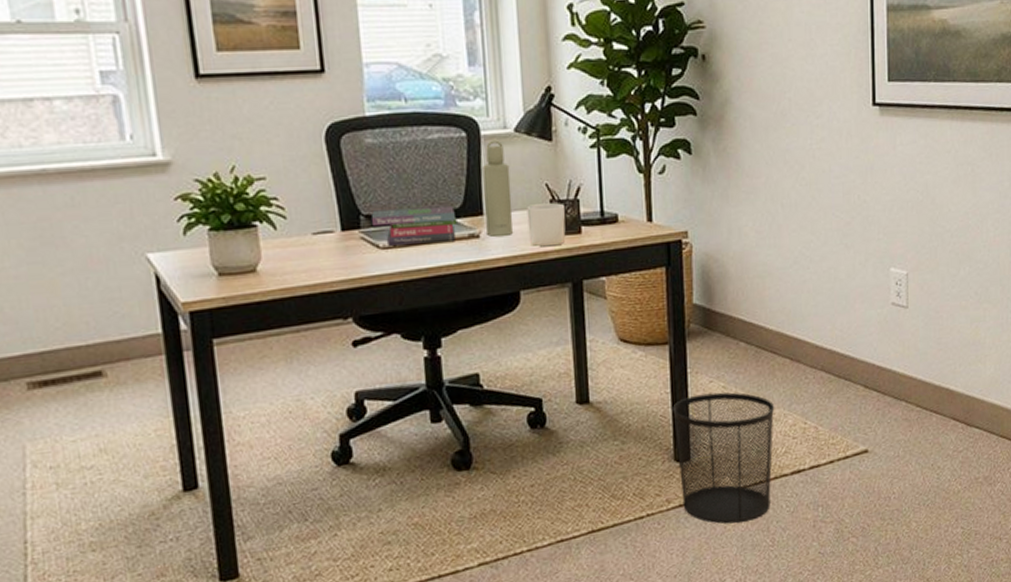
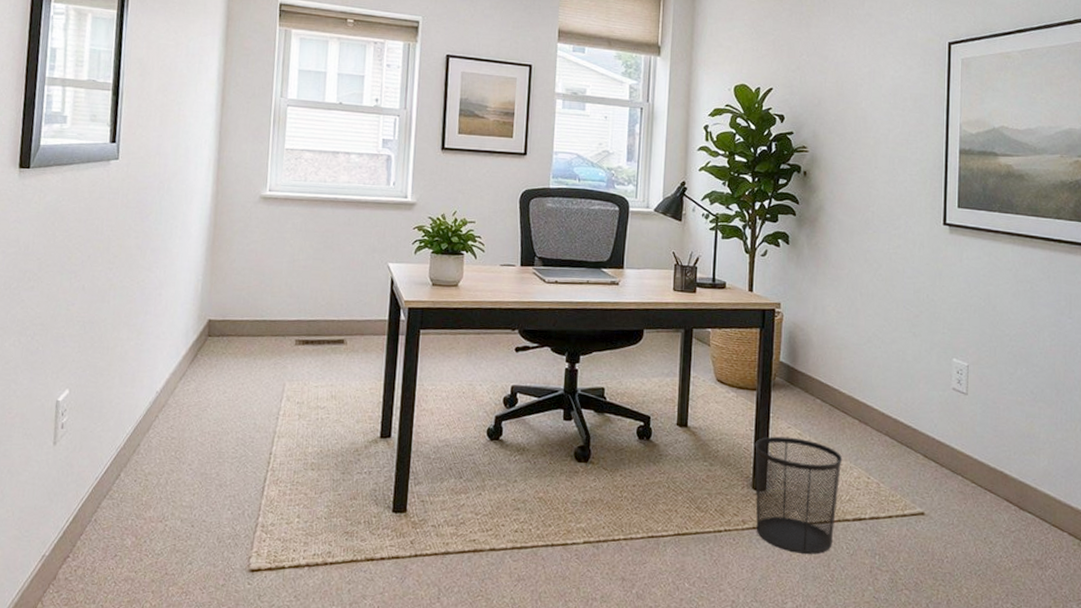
books: present [371,205,457,247] -> none [542,254,604,286]
bottle: present [482,140,513,238] -> none [624,215,648,287]
mug: present [527,203,566,247] -> none [655,266,686,300]

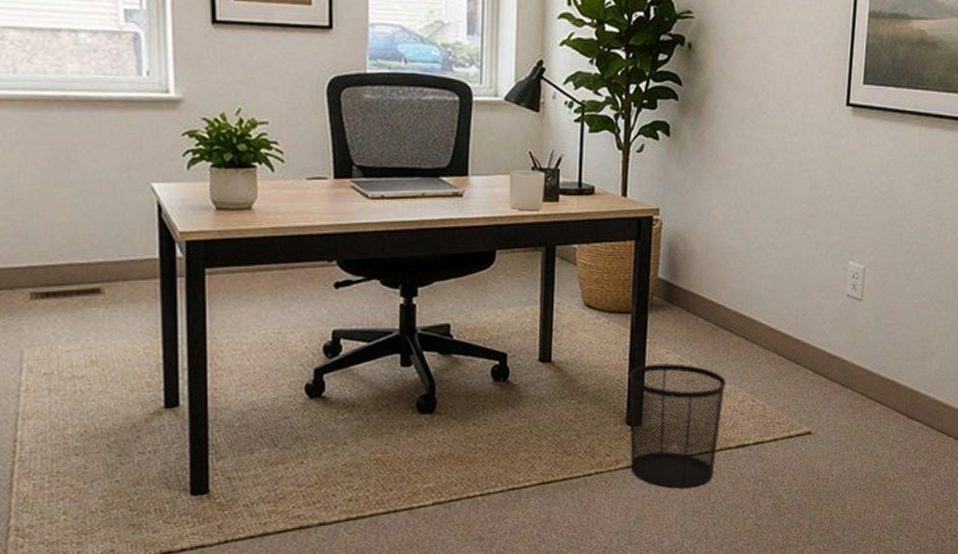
mug: none [655,266,686,300] -> present [509,170,546,211]

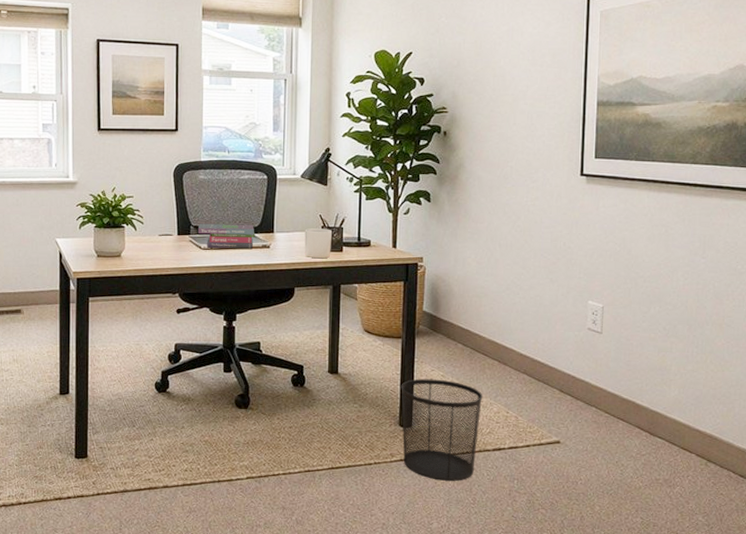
books: none [362,162,443,199] -> present [197,223,255,250]

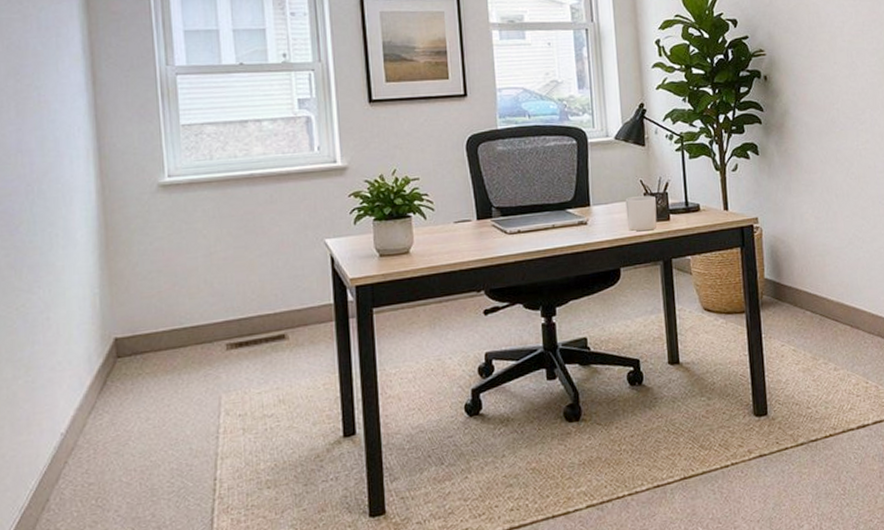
books: present [197,223,255,250] -> none [500,198,569,233]
waste bin: present [401,379,483,481] -> none [750,354,840,473]

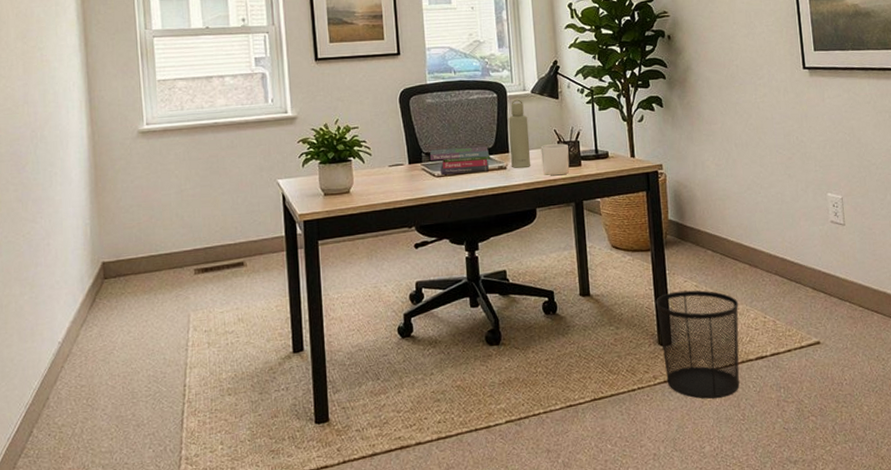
books: none [500,198,569,233] -> present [429,145,490,176]
bottle: none [589,146,614,224] -> present [508,99,530,169]
waste bin: none [750,354,840,473] -> present [655,290,740,399]

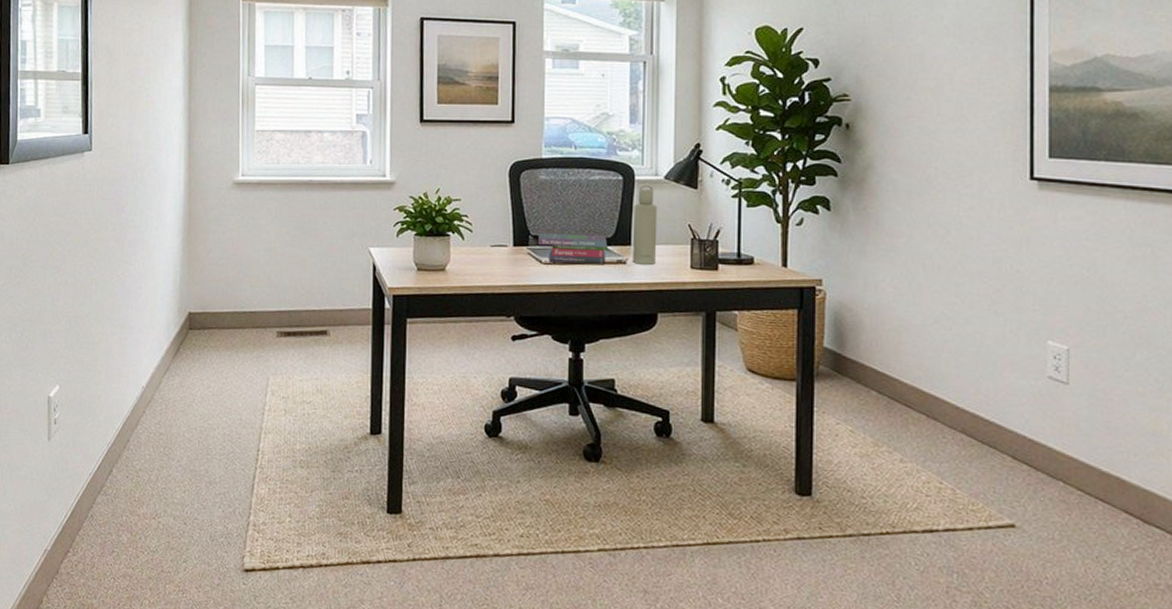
mug: present [540,143,570,176] -> none [669,241,705,279]
waste bin: present [655,290,740,399] -> none [796,433,907,570]

